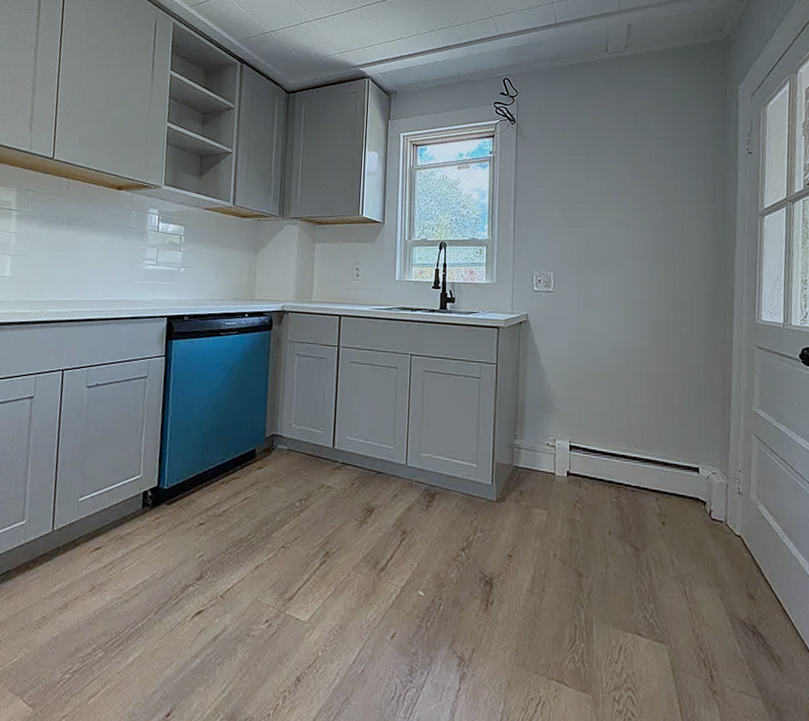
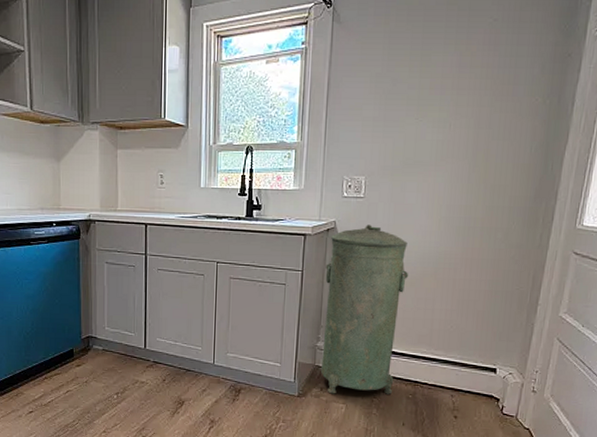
trash can: none [520,318,603,499] -> present [321,224,409,395]

